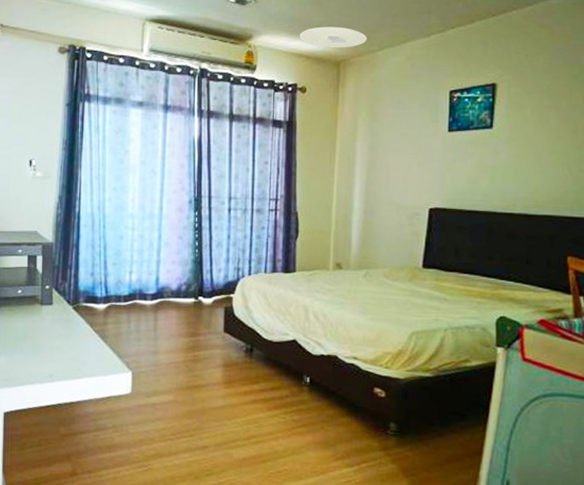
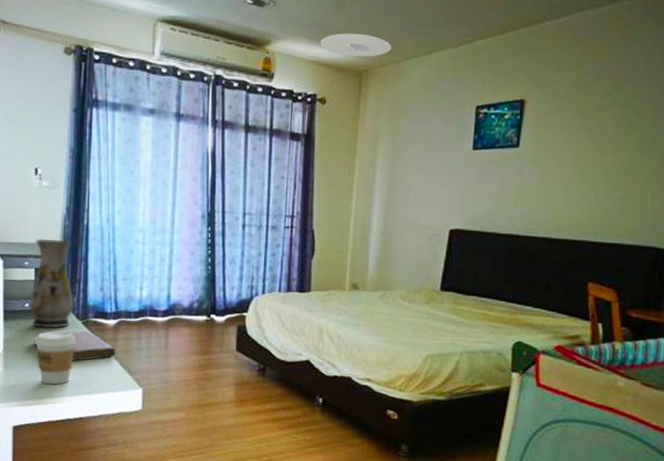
vase: none [22,226,66,314] -> present [30,238,75,328]
notebook: none [25,315,105,346] -> present [33,330,115,361]
coffee cup: none [26,315,66,370] -> present [35,330,75,385]

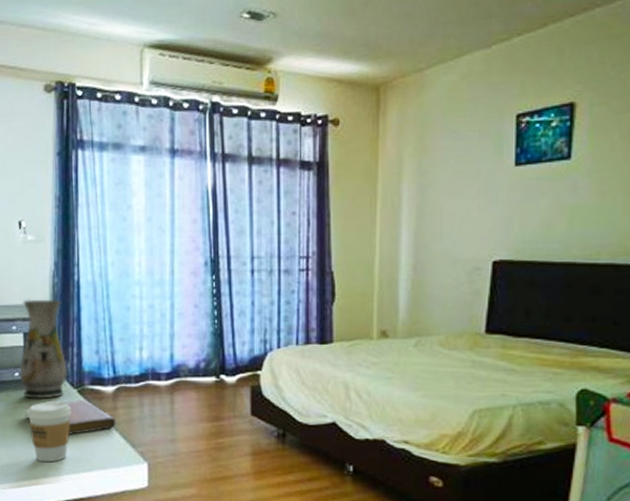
ceiling light: present [321,33,392,57] -> none [330,41,413,69]

